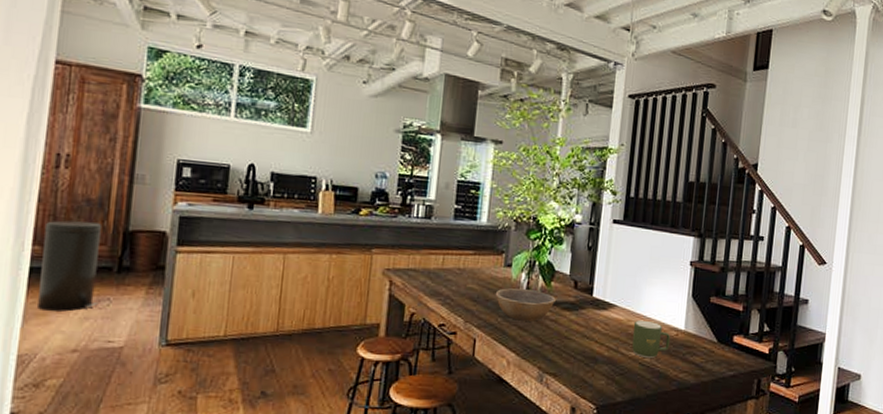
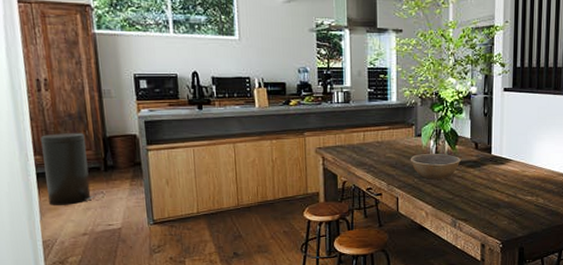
mug: present [632,320,670,358] -> none [527,169,559,200]

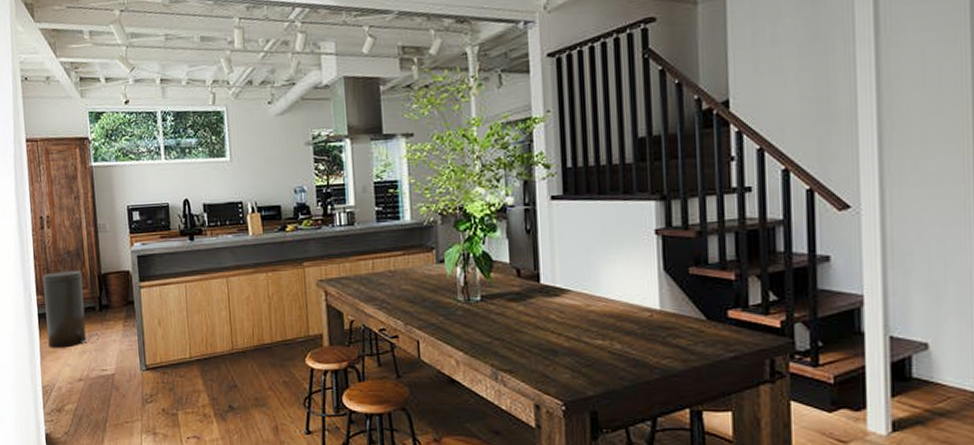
bowl: present [410,153,461,180] -> none [431,283,498,318]

